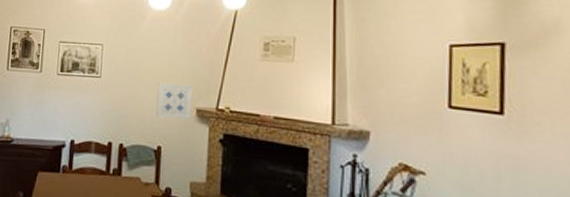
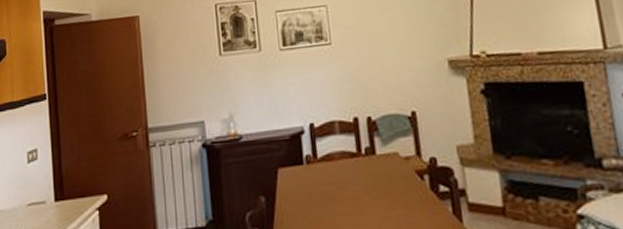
wall art: present [156,82,193,121] -> none [398,34,444,79]

